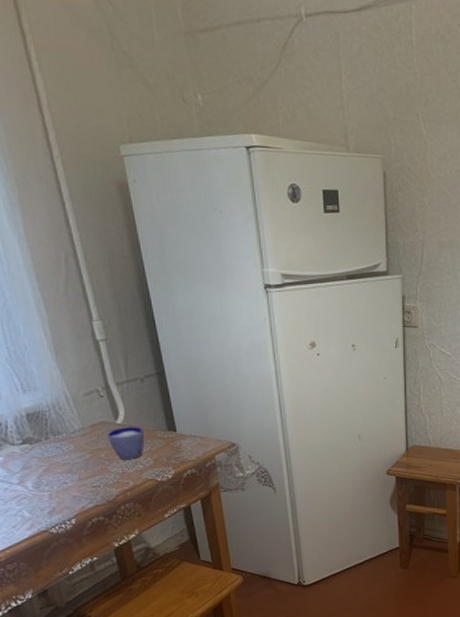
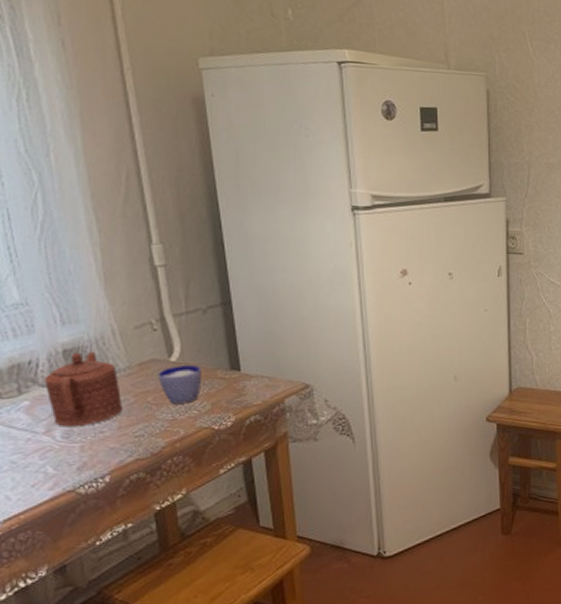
teapot: none [13,416,80,479] -> present [44,352,122,427]

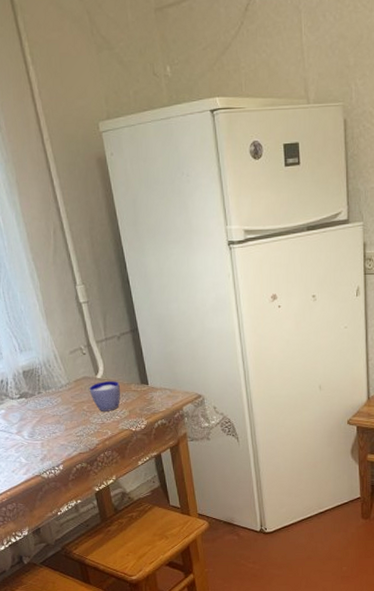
teapot: present [44,352,122,427] -> none [12,372,67,429]

